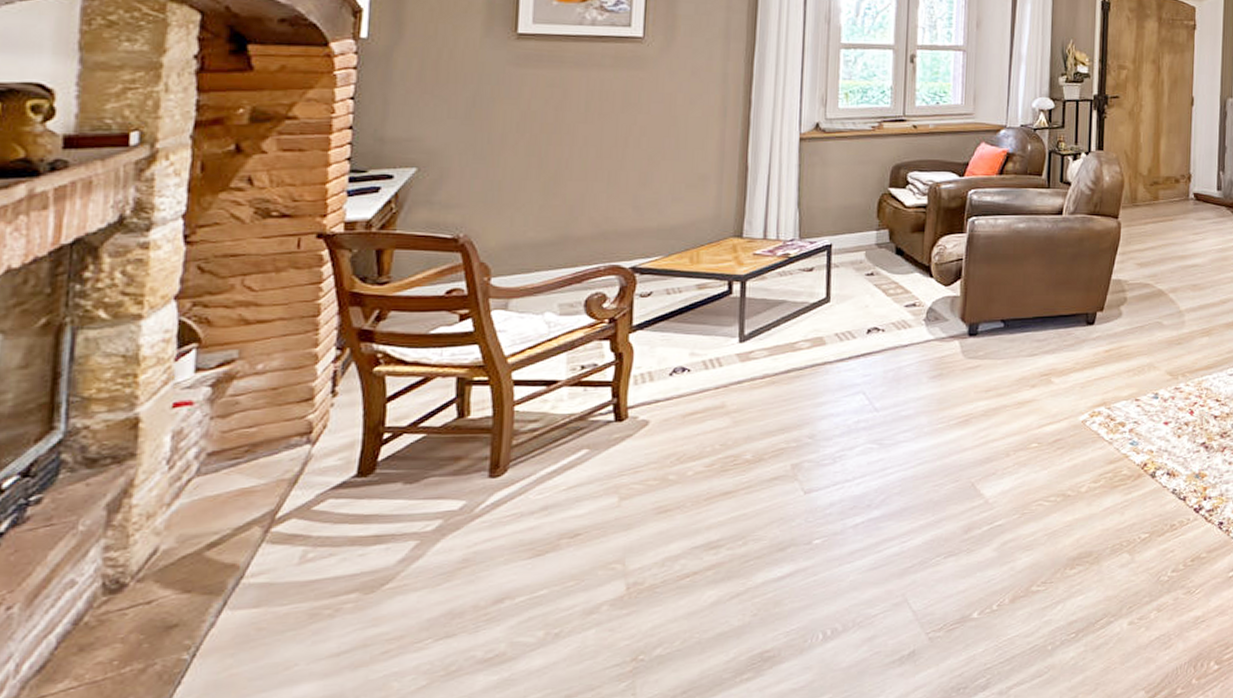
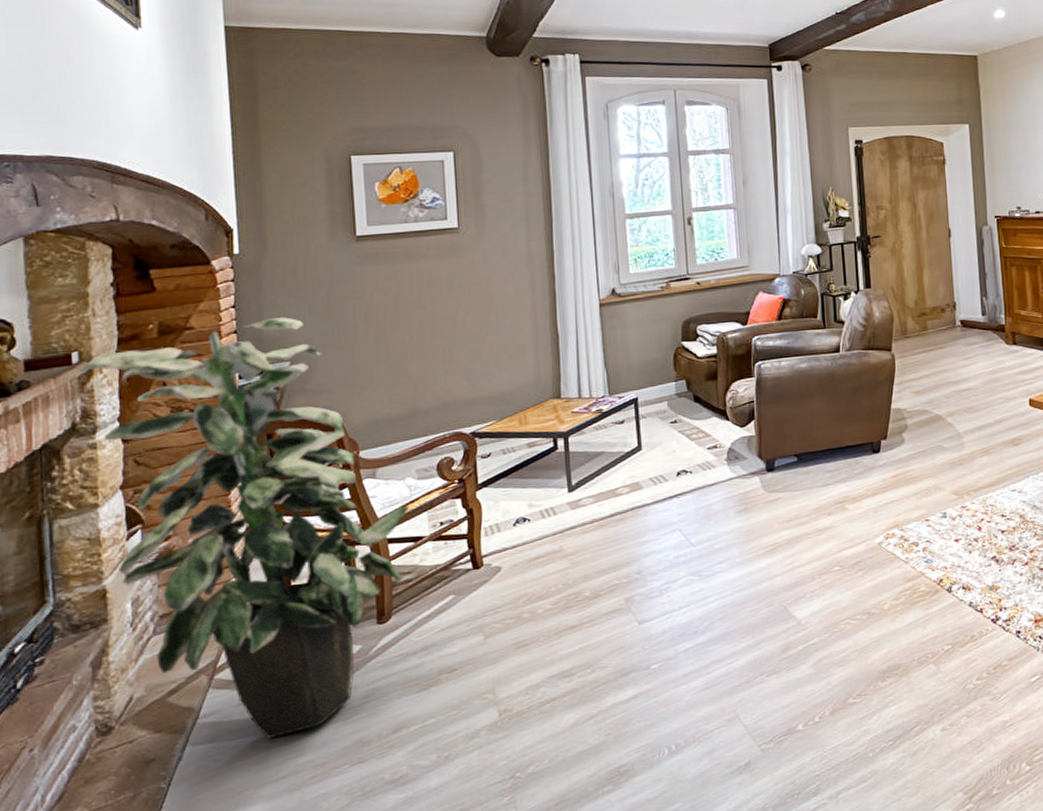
indoor plant: none [138,115,546,605] -> present [80,316,410,738]

